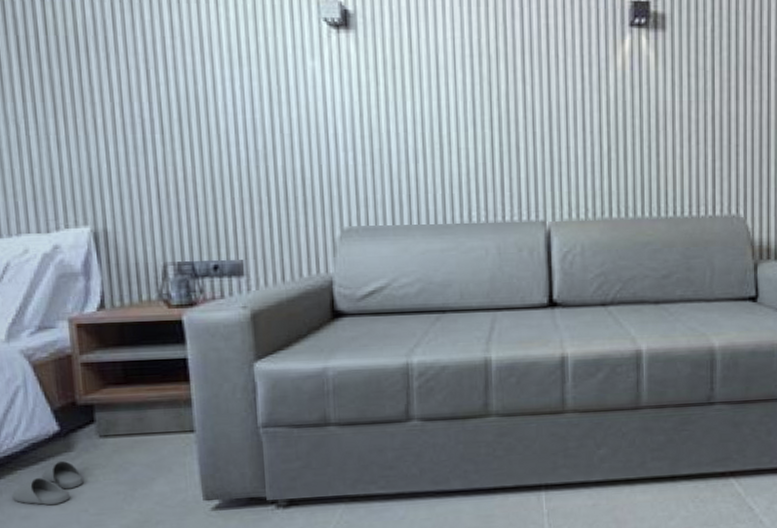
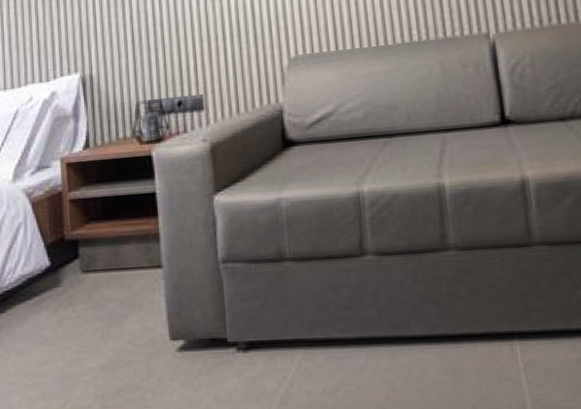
slippers: present [11,460,84,506] -> none [10,295,68,341]

